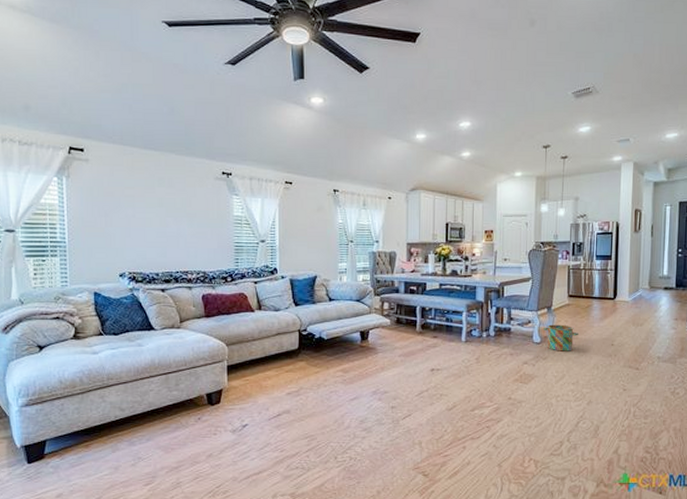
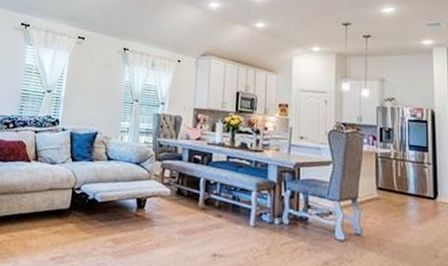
bucket: present [543,324,578,351] -> none [348,219,392,257]

